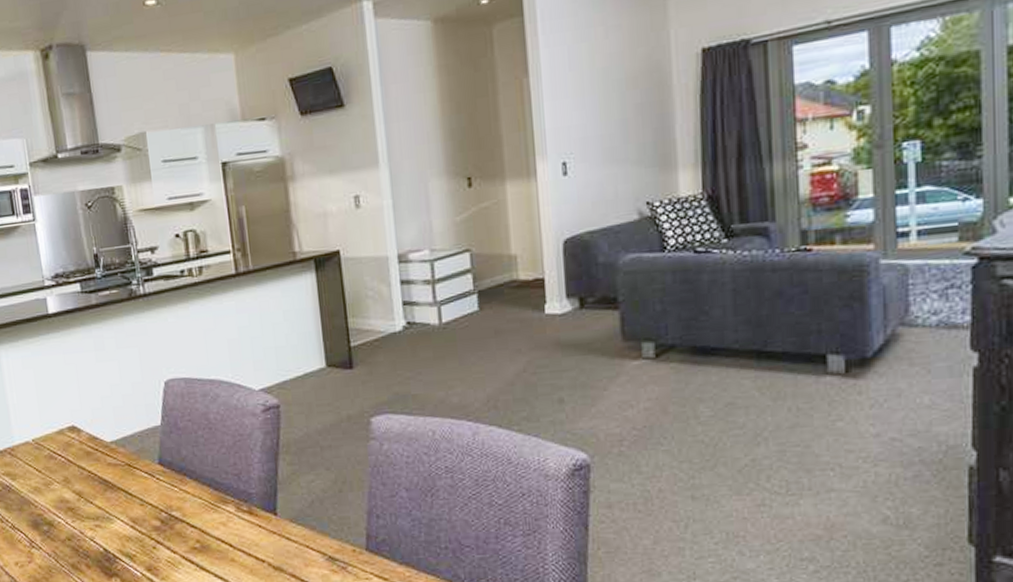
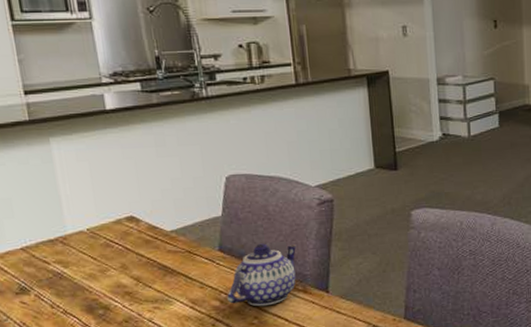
teapot: none [167,456,242,529] -> present [227,243,298,307]

